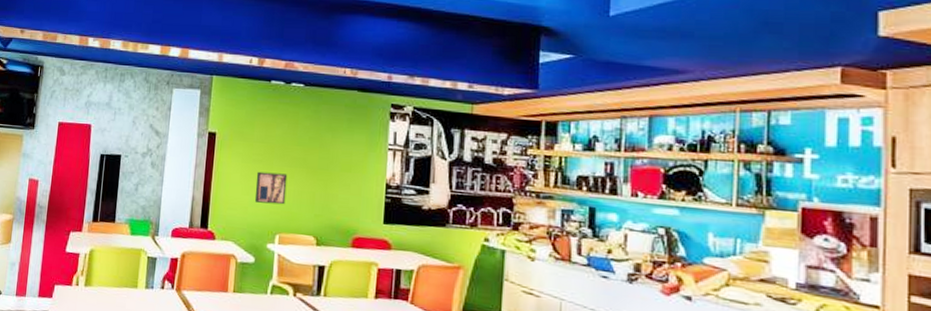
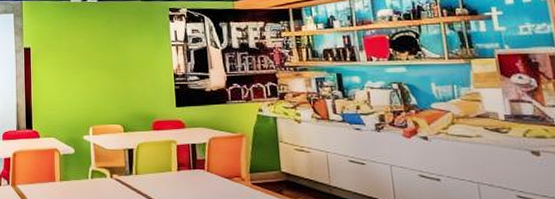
wall art: present [254,171,288,205] -> none [67,75,94,102]

